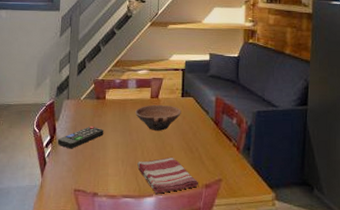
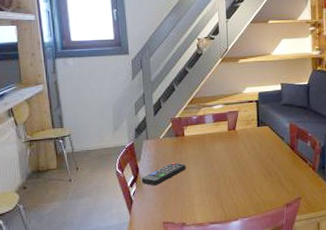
bowl: present [135,104,181,131] -> none [214,135,259,160]
dish towel: present [137,157,199,195] -> none [221,182,280,218]

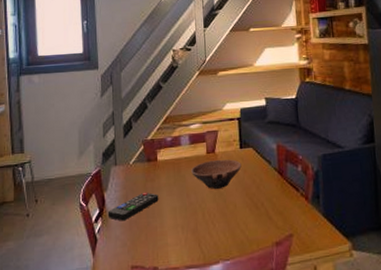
bowl: none [214,135,259,160] -> present [191,159,242,189]

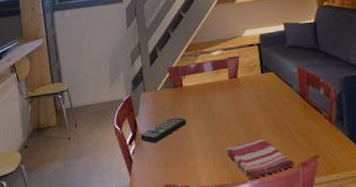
bowl: present [191,159,242,189] -> none [215,84,264,113]
dish towel: none [199,216,269,261] -> present [226,138,295,180]

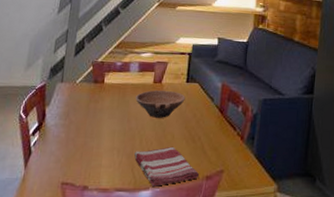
remote control: present [140,116,187,143] -> none [45,112,100,137]
bowl: none [215,84,264,113] -> present [136,90,186,118]

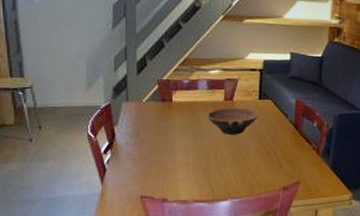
dish towel: present [134,146,200,188] -> none [210,161,277,198]

